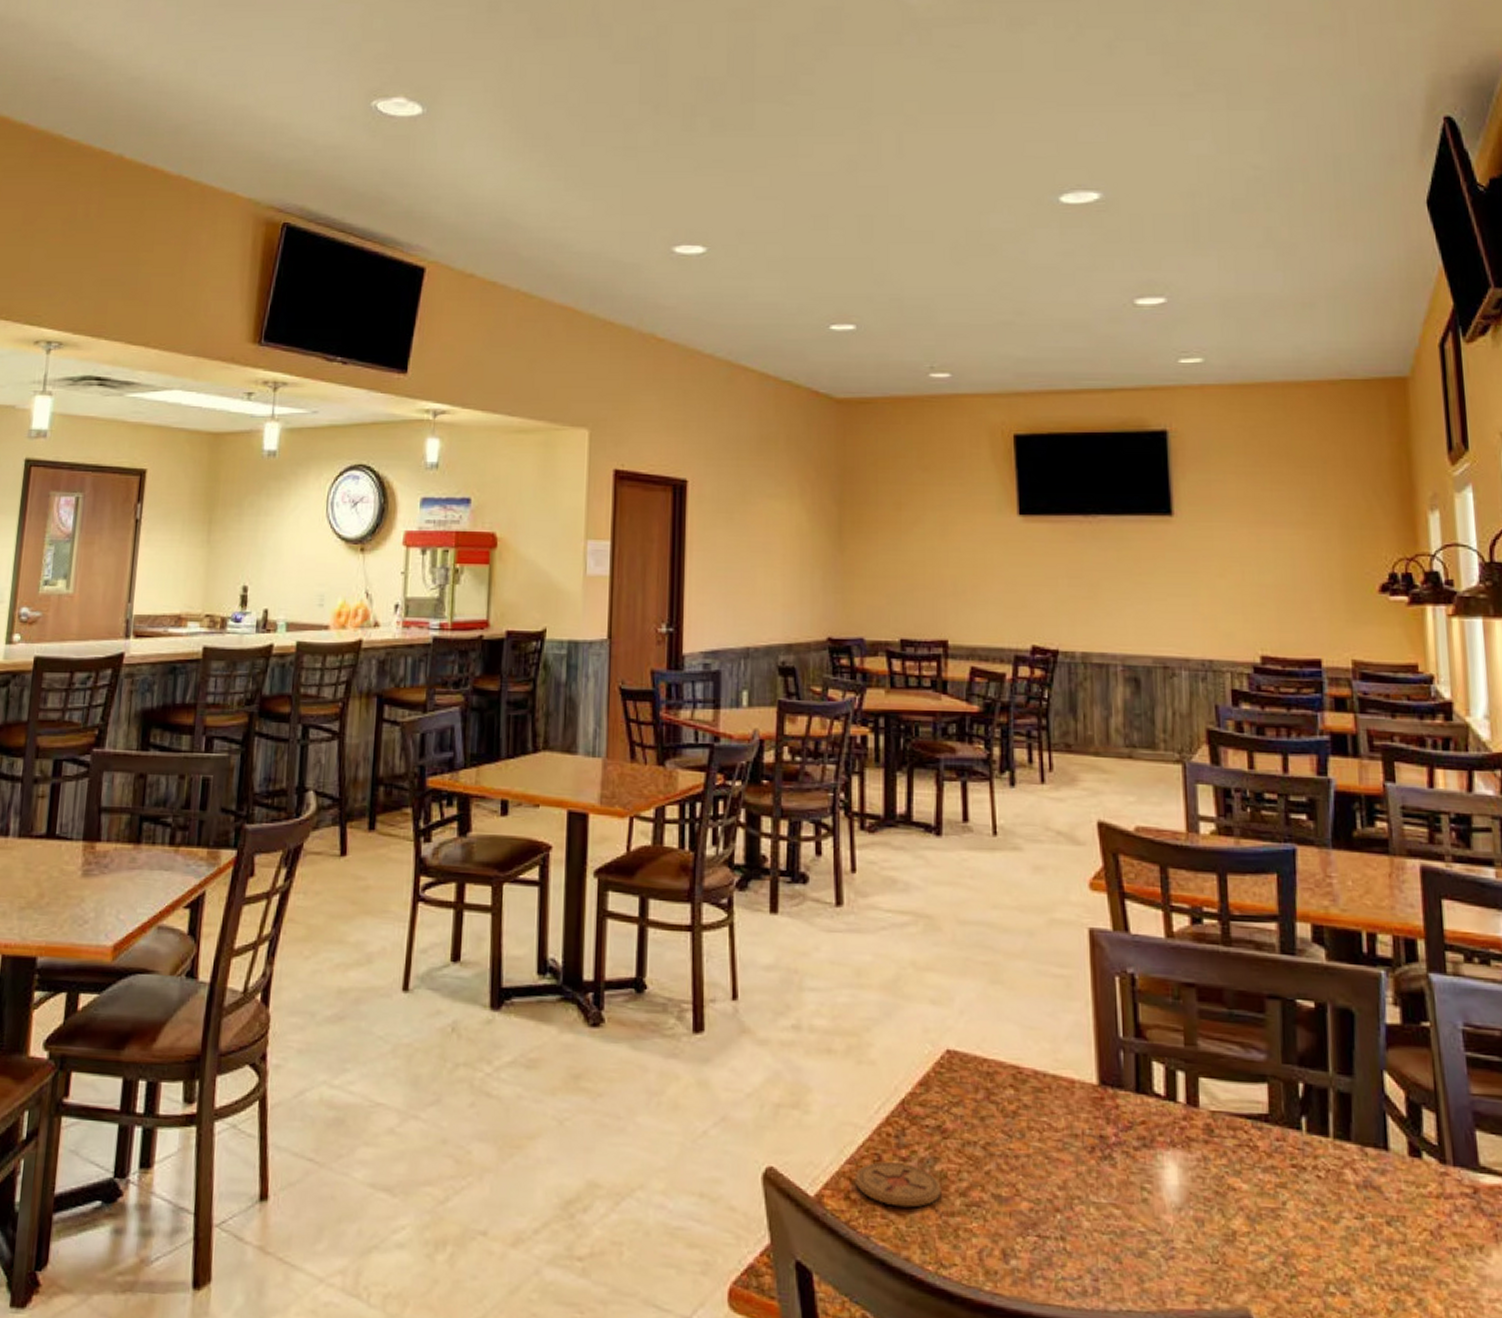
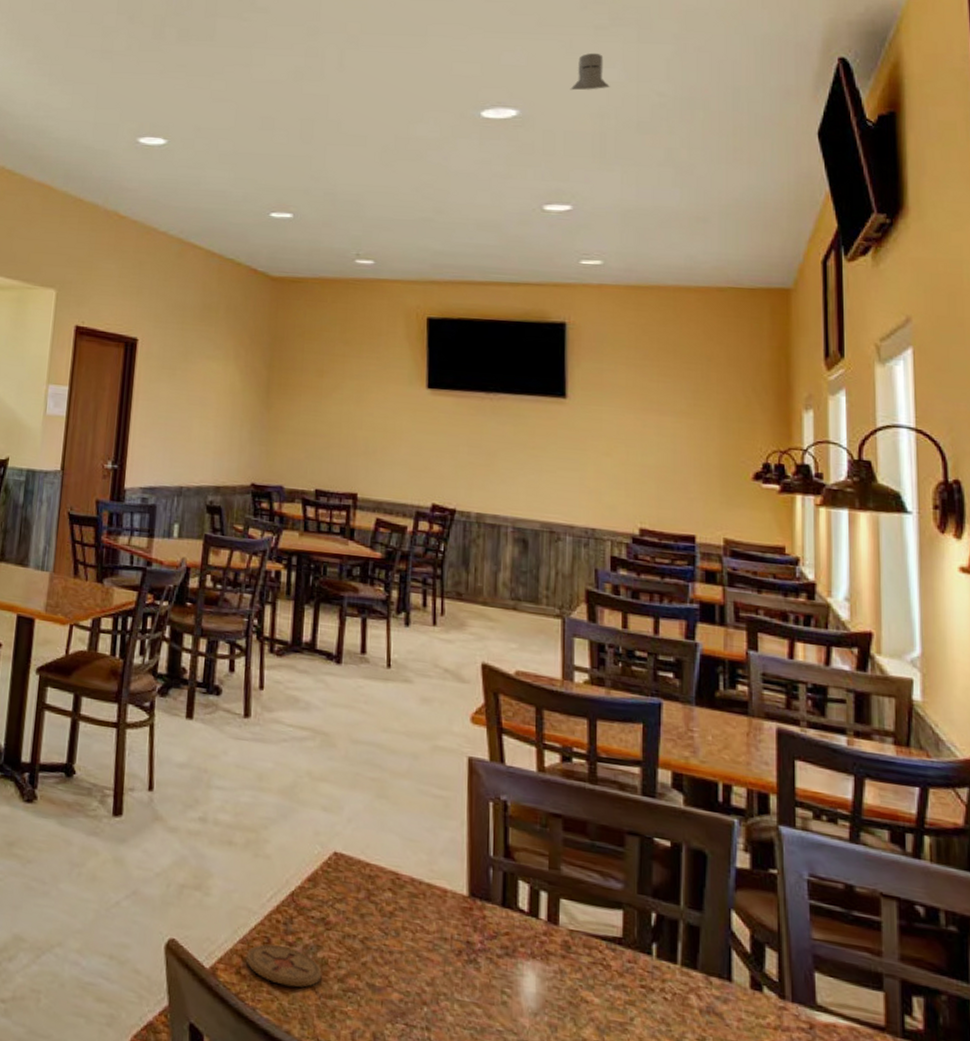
knight helmet: none [1156,123,1200,168] -> present [570,52,610,91]

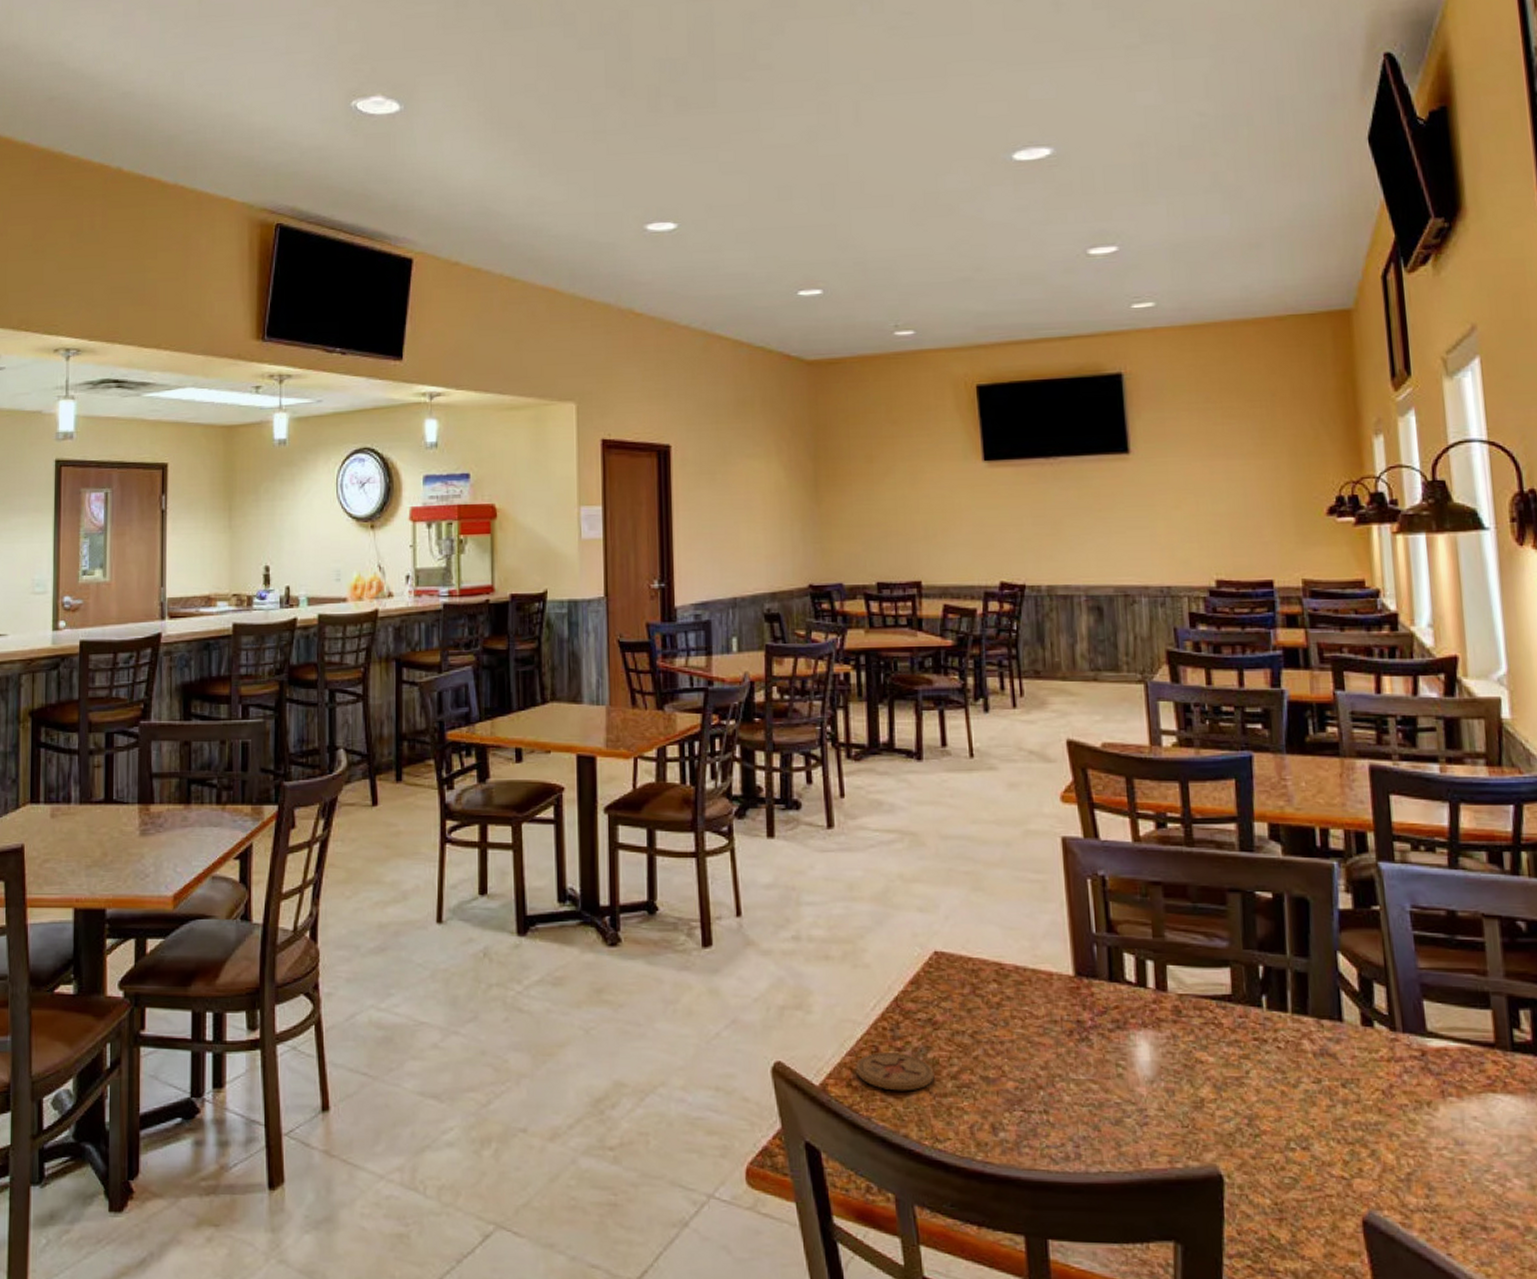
knight helmet: present [570,52,610,91] -> none [1105,75,1147,120]

